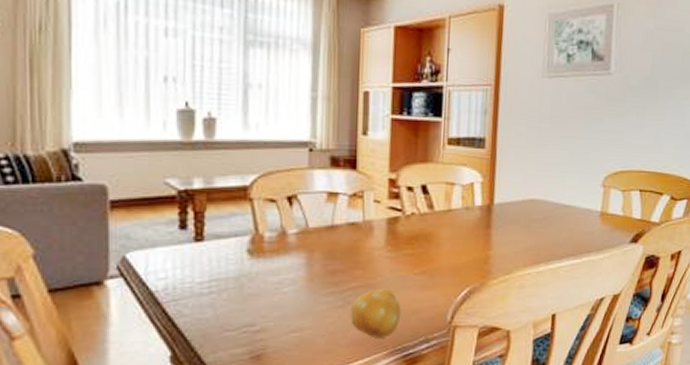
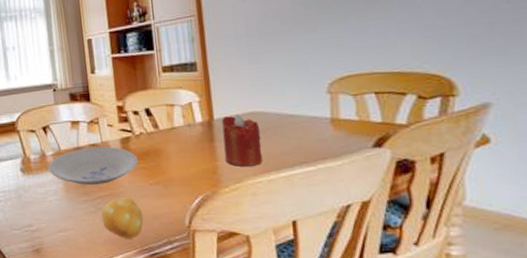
bowl: none [288,226,405,274] -> present [48,146,138,186]
candle: none [499,200,537,257] -> present [222,114,263,167]

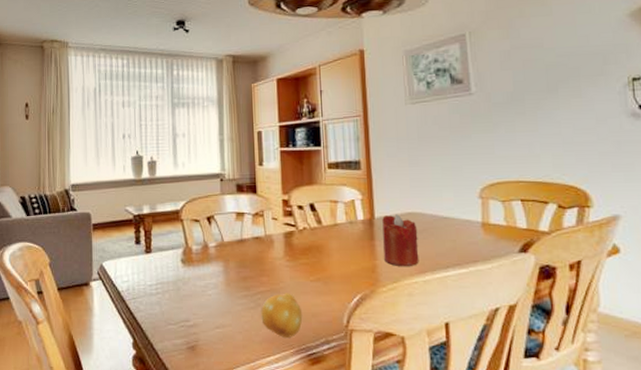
bowl: present [48,146,138,186] -> none [210,240,300,280]

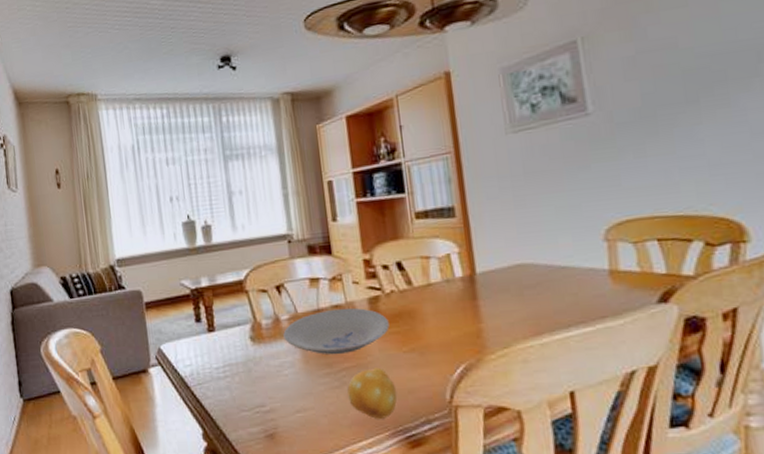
bowl: none [210,240,300,280] -> present [283,308,390,355]
candle: present [382,214,419,266] -> none [485,267,534,329]

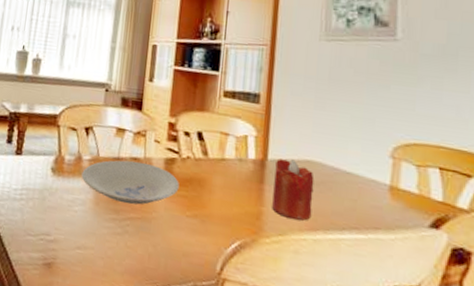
fruit: present [347,367,398,419] -> none [127,223,173,275]
candle: none [485,267,534,329] -> present [272,158,315,221]

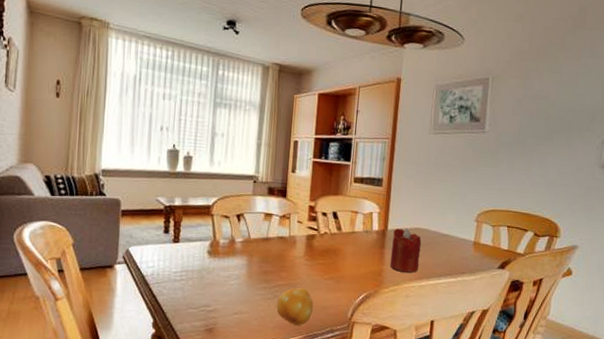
bowl: present [81,160,179,205] -> none [235,239,319,275]
fruit: none [127,223,173,275] -> present [276,287,314,326]

